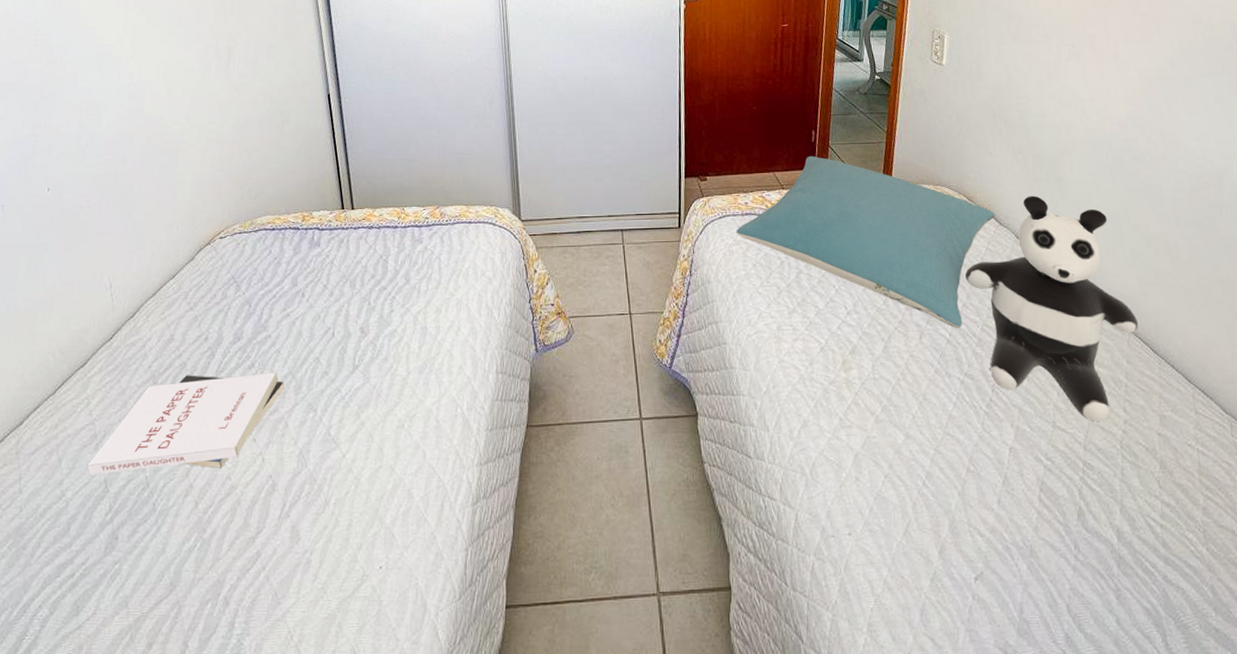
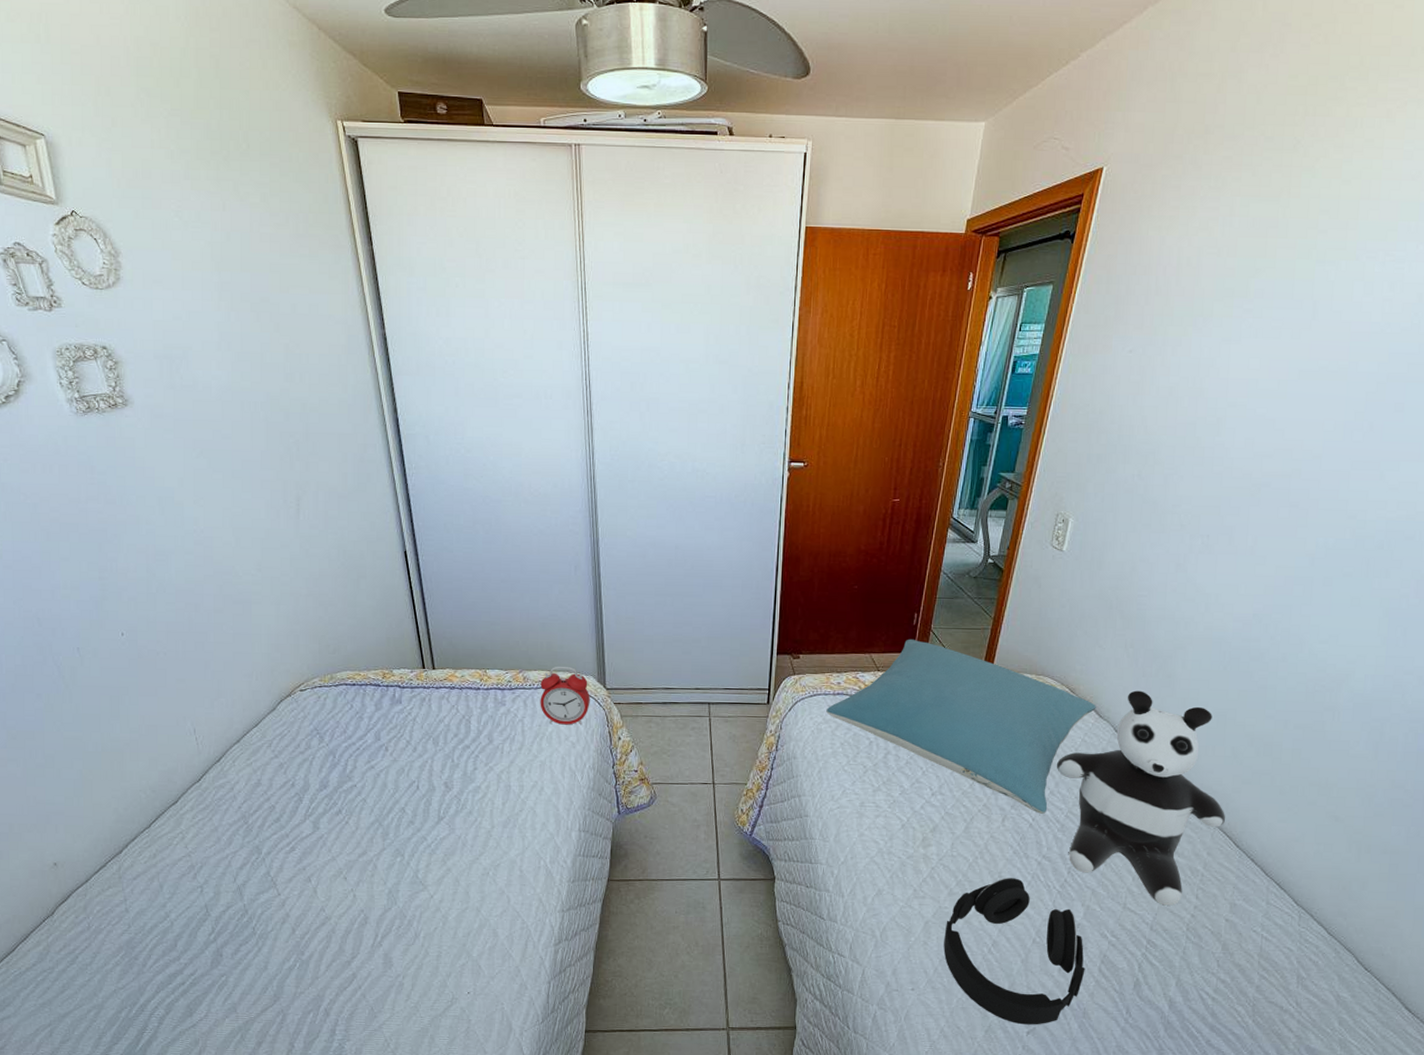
books: present [87,373,285,476] -> none [188,817,373,901]
alarm clock: none [456,199,506,260] -> present [540,666,590,725]
headphones: none [875,400,1025,569] -> present [943,878,1085,1025]

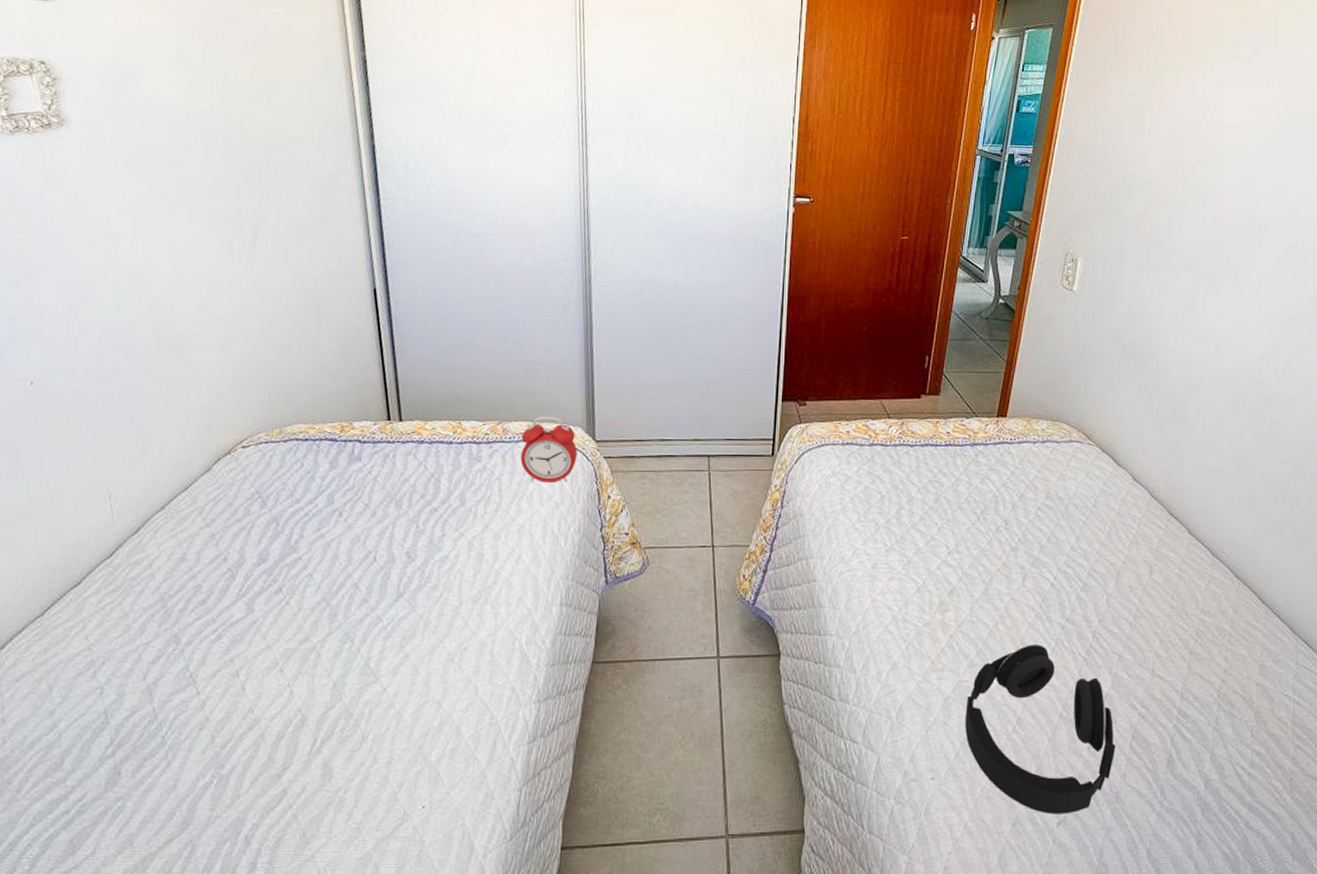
pillow: present [826,639,1096,814] -> none [835,383,1114,572]
stuffed animal: present [1056,690,1226,906] -> none [1076,436,1250,670]

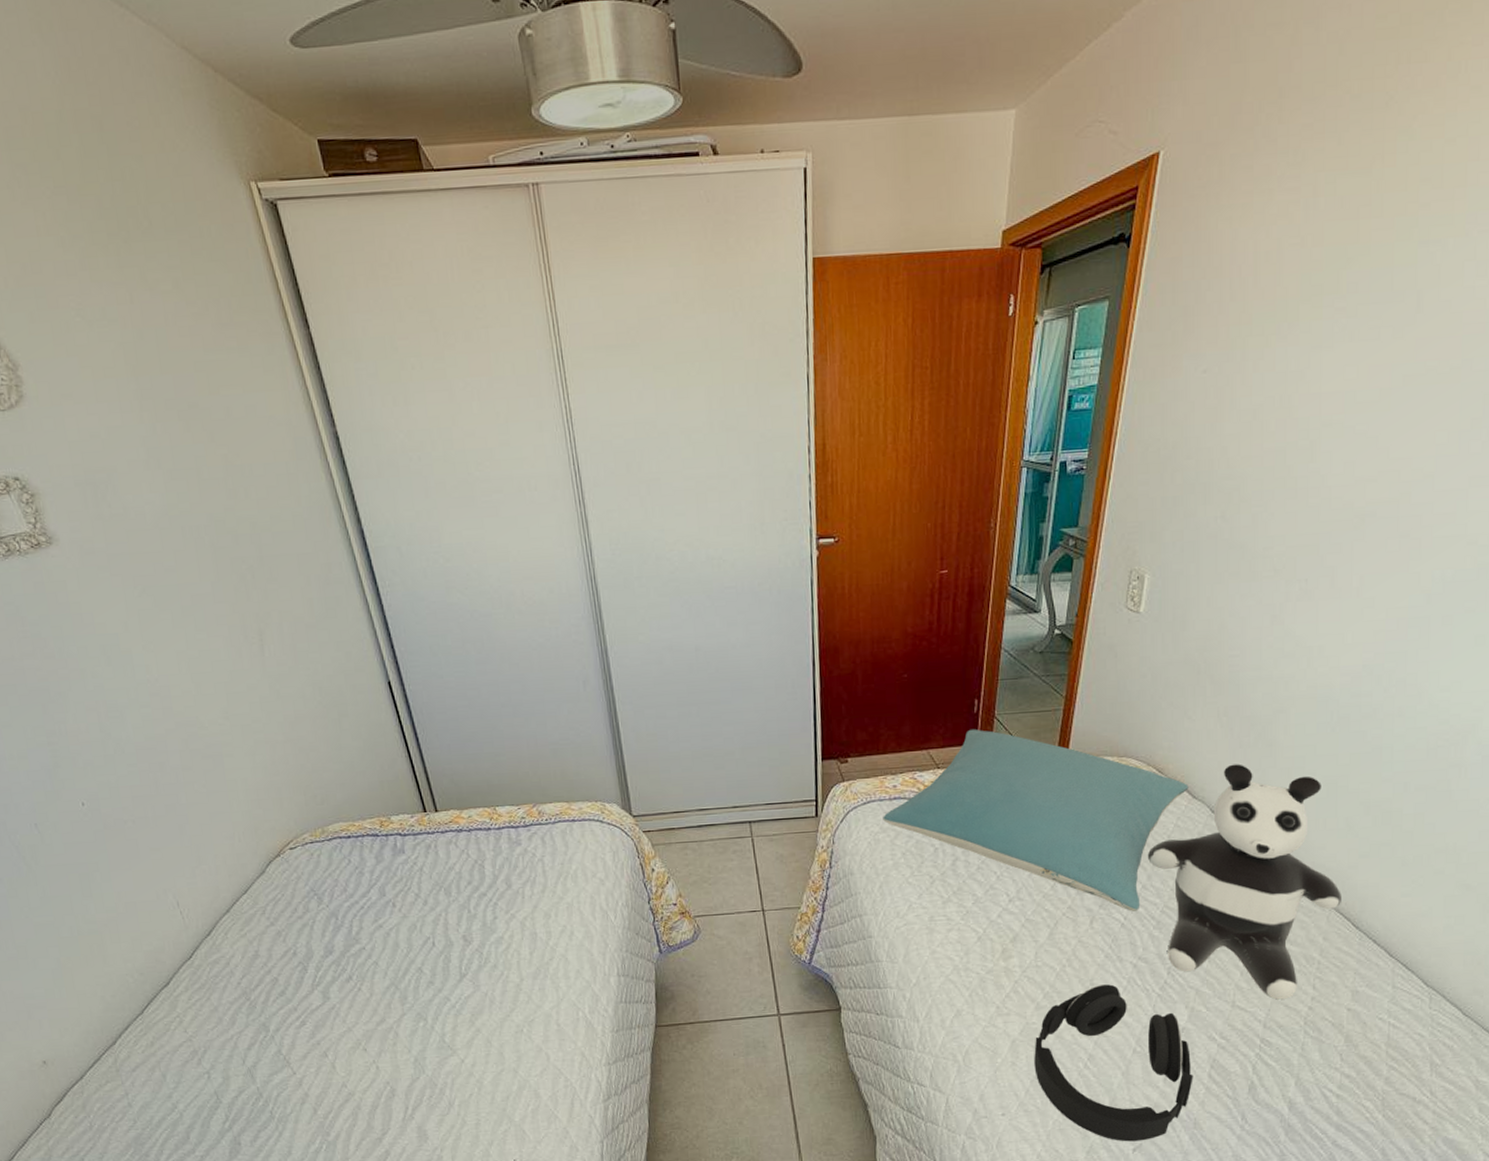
alarm clock: present [520,416,577,483] -> none [558,794,616,862]
pillow: none [835,383,1114,572] -> present [883,729,1189,911]
stuffed animal: none [1076,436,1250,670] -> present [1147,764,1343,1000]

